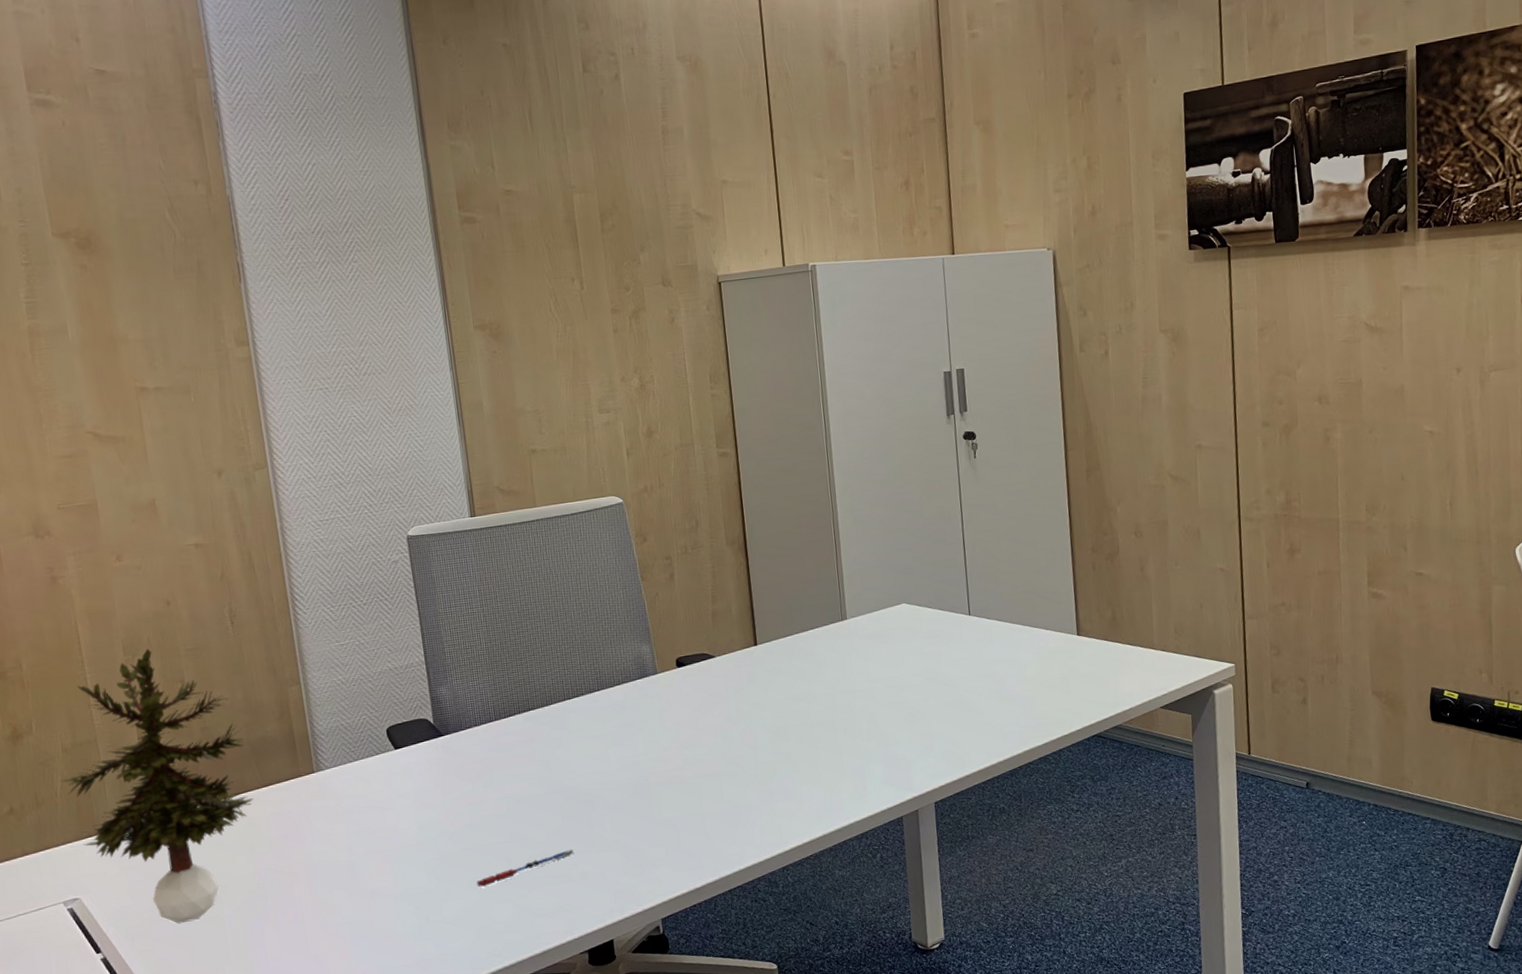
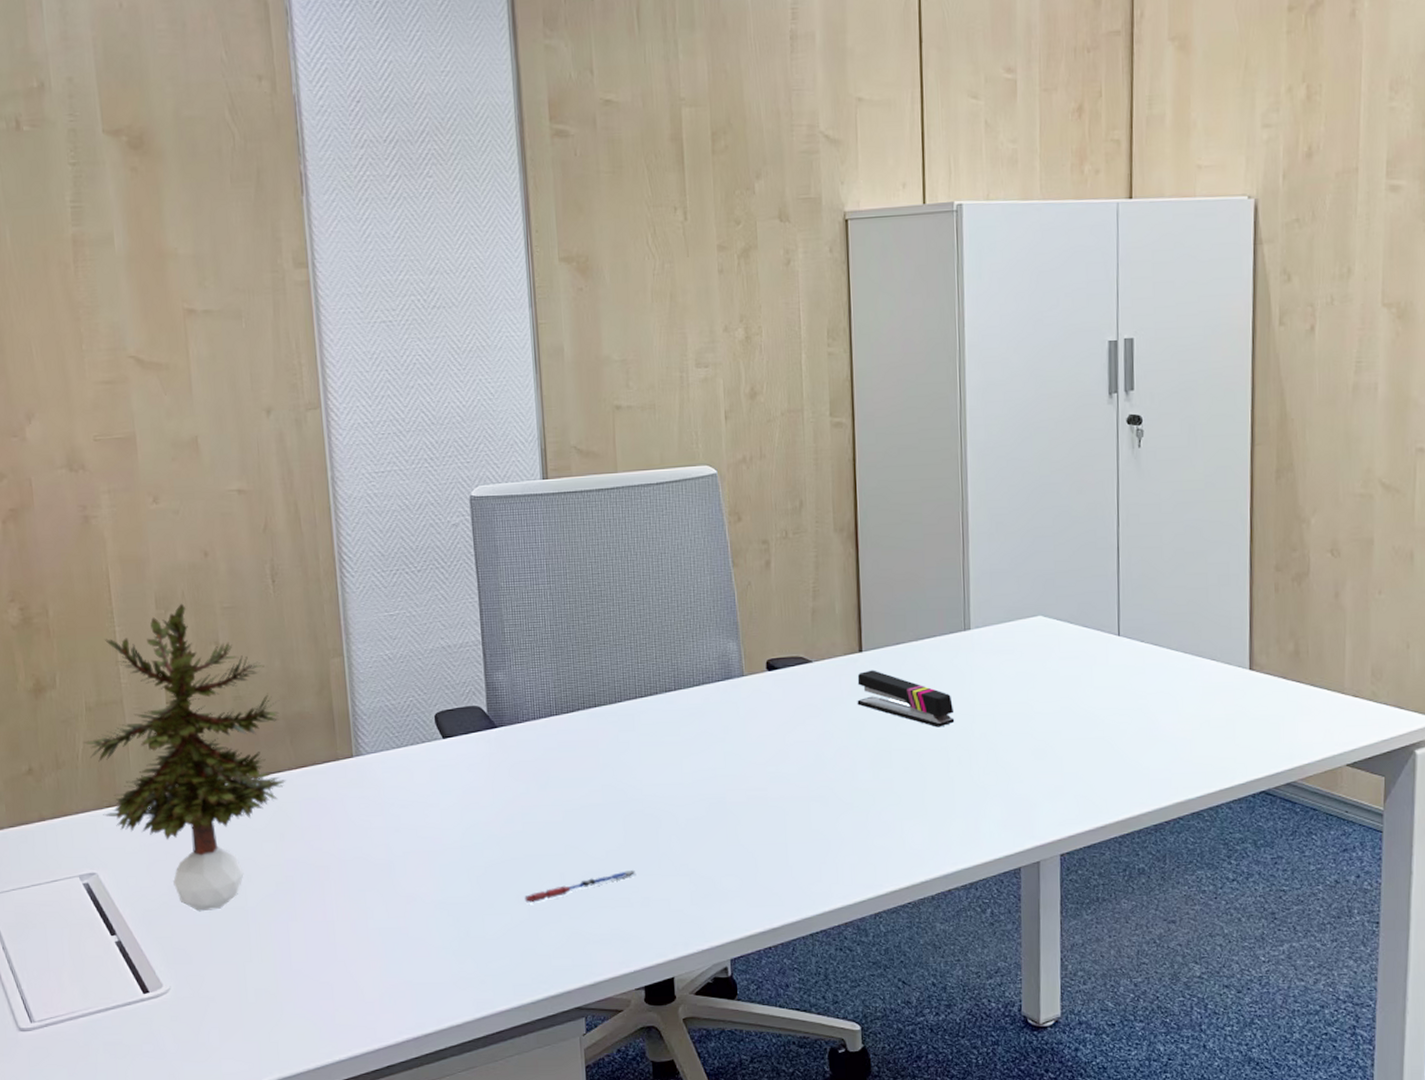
stapler: none [754,659,839,704] -> present [857,670,955,728]

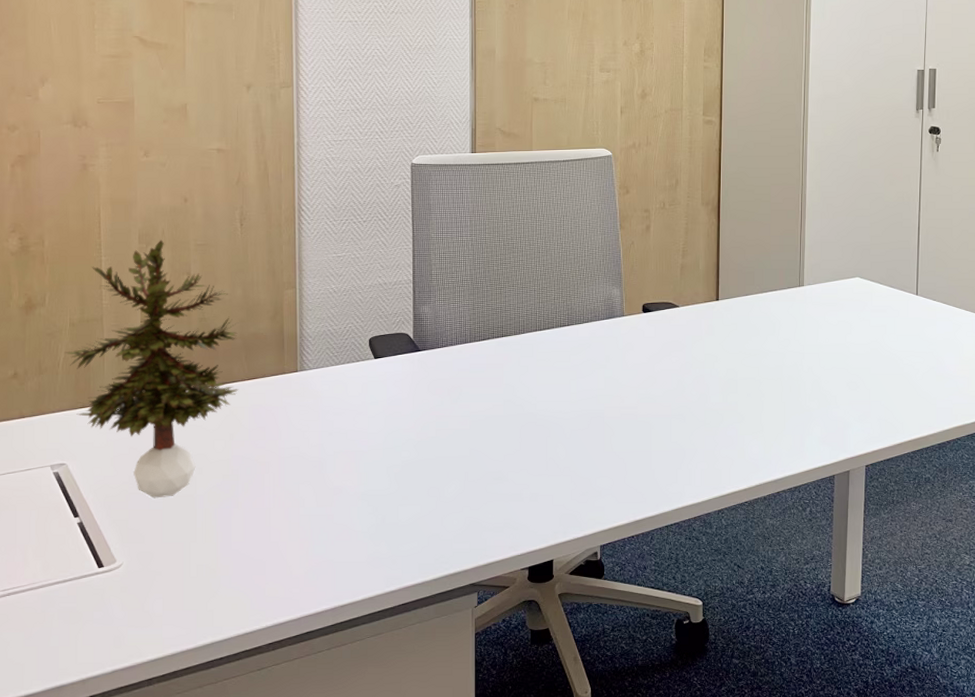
pen: present [524,869,636,903] -> none [434,470,527,496]
stapler: present [857,670,955,728] -> none [713,315,789,362]

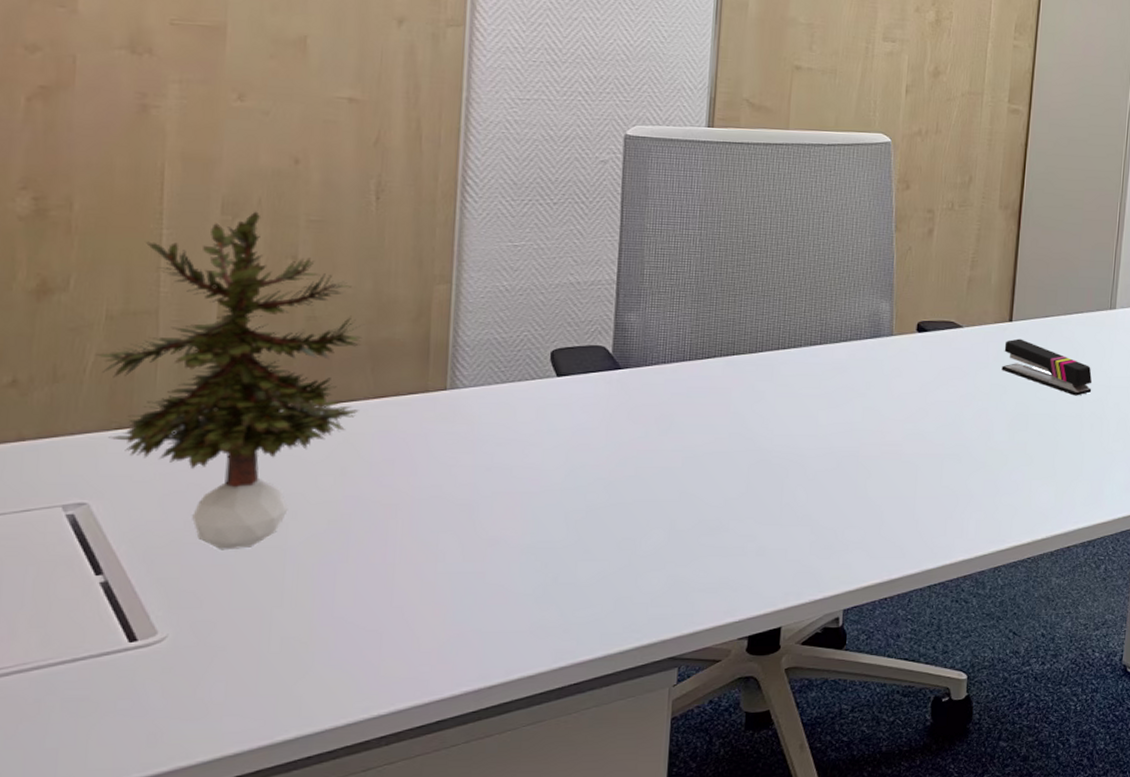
stapler: none [713,315,789,362] -> present [1001,338,1093,396]

